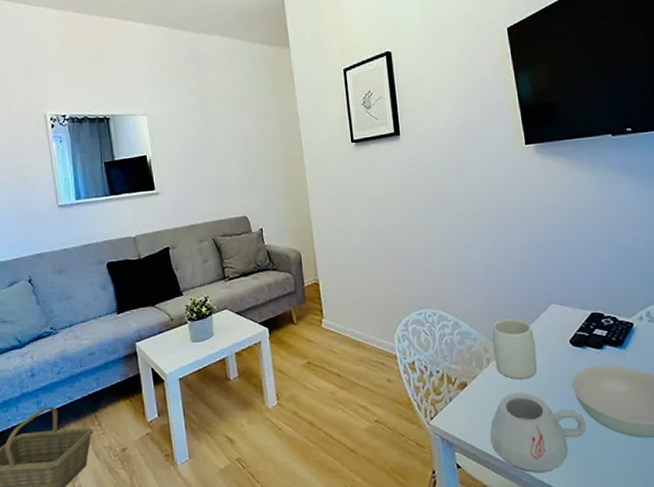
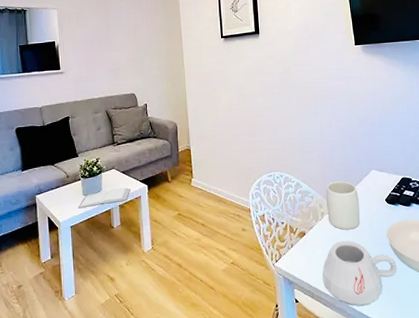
book: none [186,331,248,358] -> present [78,187,130,209]

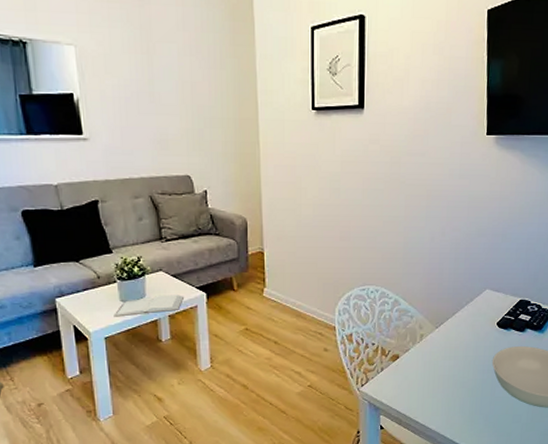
cup: present [322,241,397,306] -> none [413,366,499,434]
mug: present [326,181,360,230] -> none [427,300,467,355]

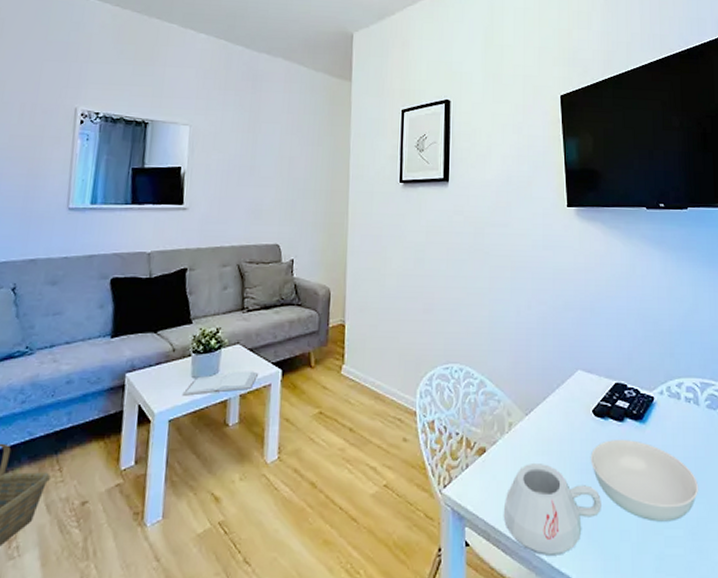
cup: none [413,366,499,434] -> present [503,464,601,555]

